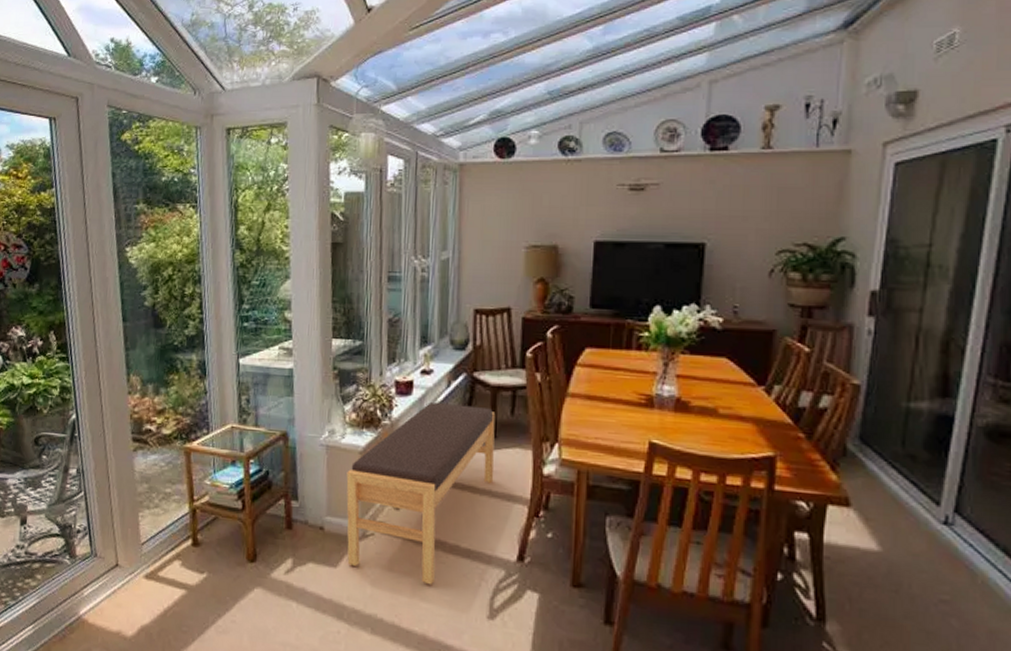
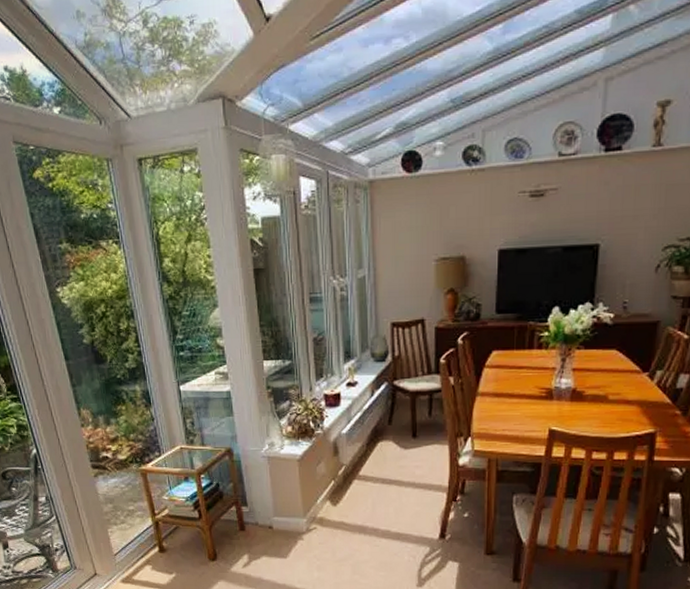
bench: present [346,402,496,584] -> none [288,411,417,564]

